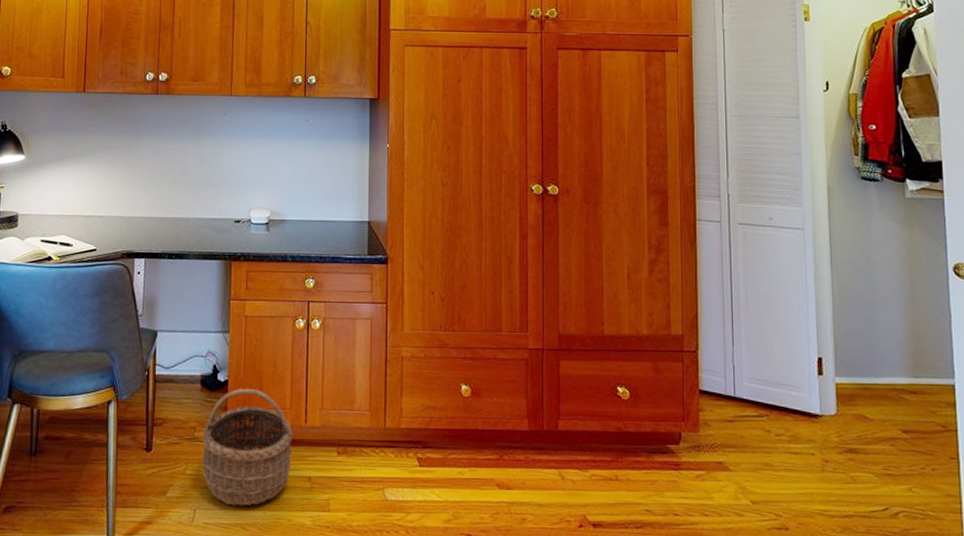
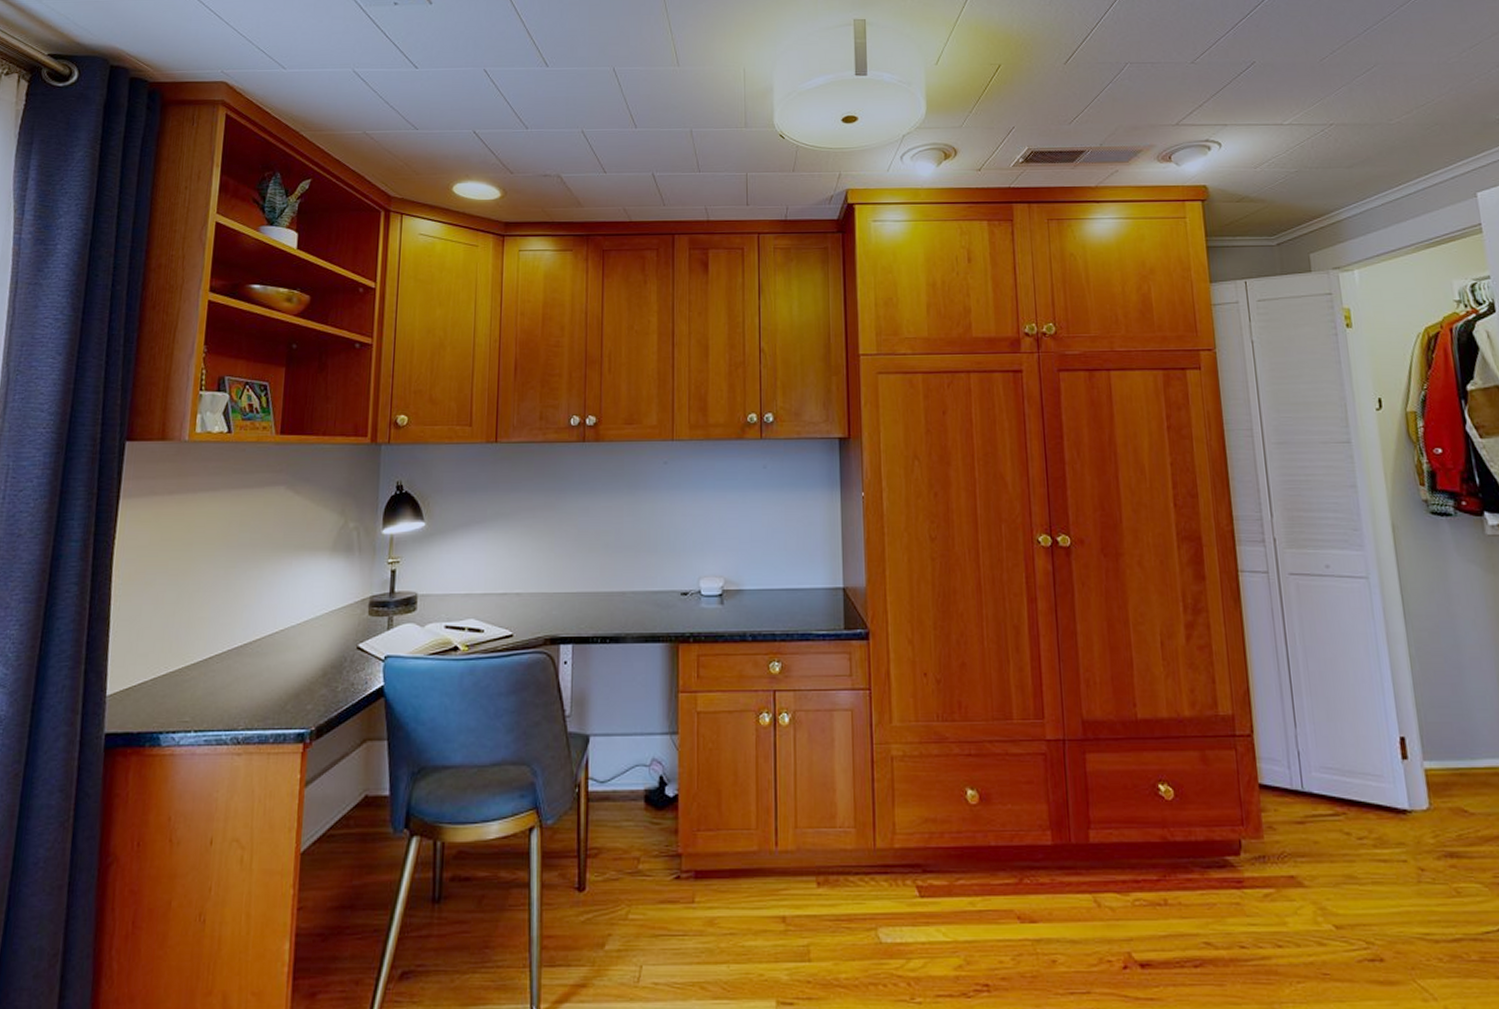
wicker basket: present [202,388,293,506] -> none [648,804,761,959]

